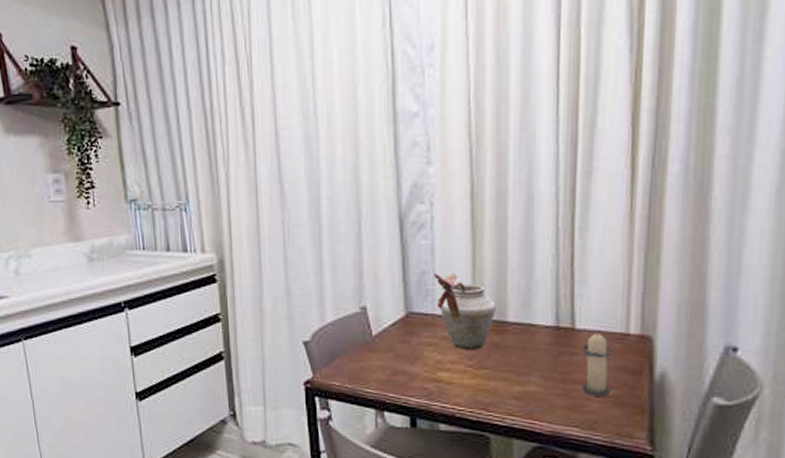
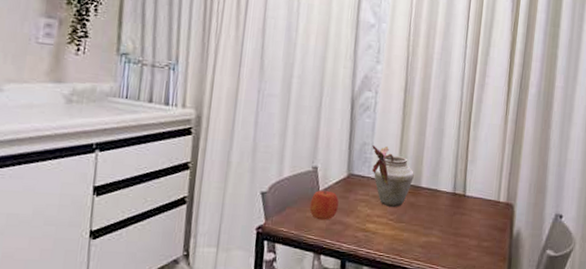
apple: none [363,332,398,371] -> present [309,189,339,221]
candle: present [581,329,613,396] -> none [467,197,489,247]

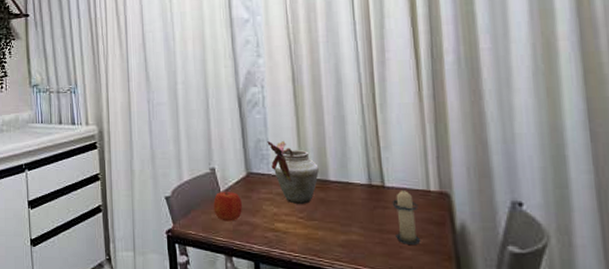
candle: none [467,197,489,247] -> present [392,187,421,245]

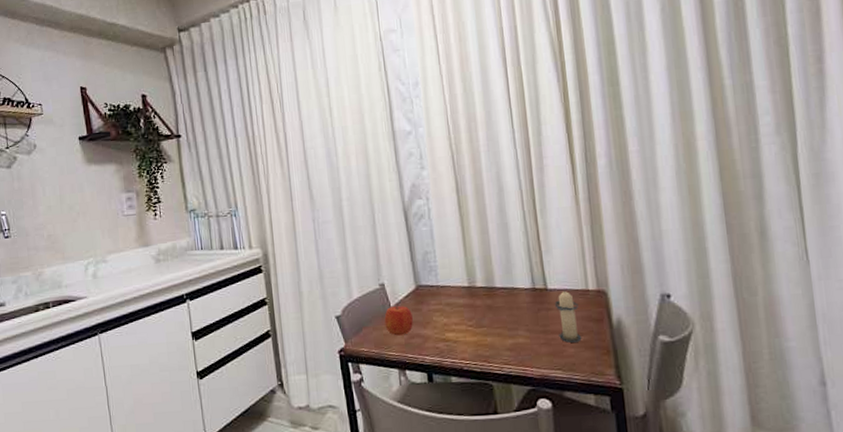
vase: present [267,140,319,204] -> none [434,252,486,313]

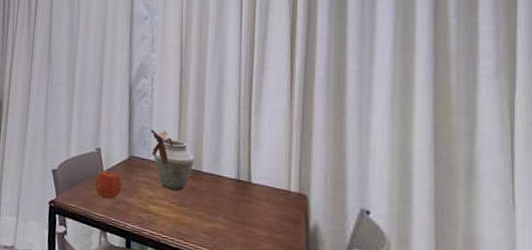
vase: none [434,252,486,313] -> present [151,129,194,191]
candle: present [554,288,582,343] -> none [255,185,279,239]

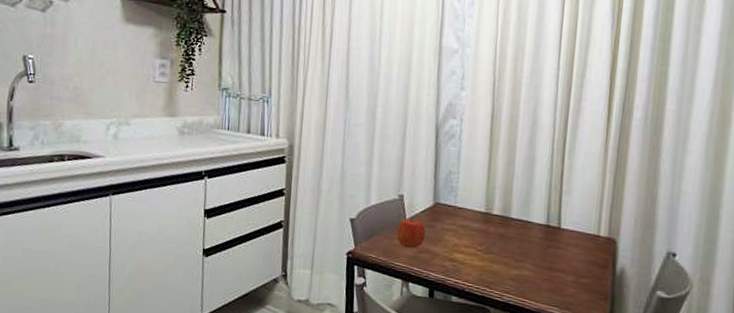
vase: present [151,129,194,191] -> none [458,173,503,238]

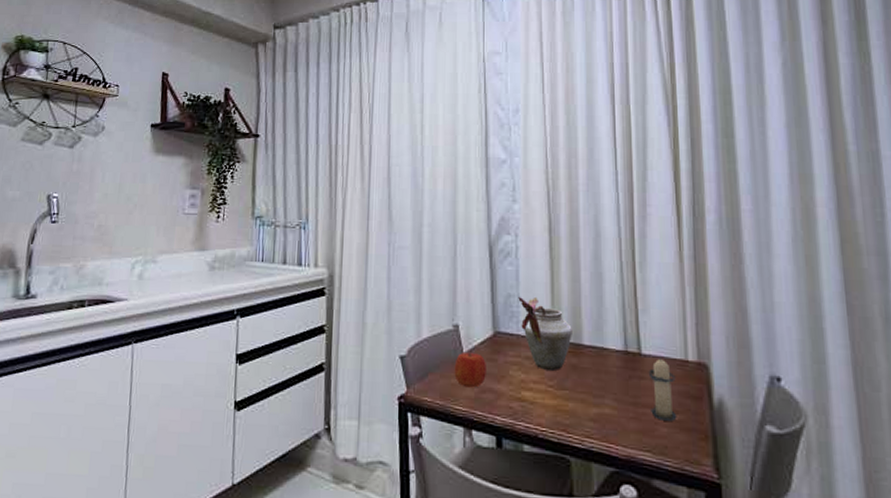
vase: none [458,173,503,238] -> present [518,296,572,370]
candle: none [562,230,587,284] -> present [648,355,677,421]

